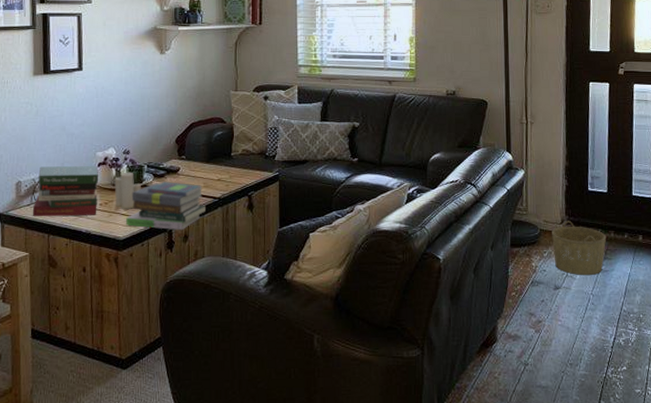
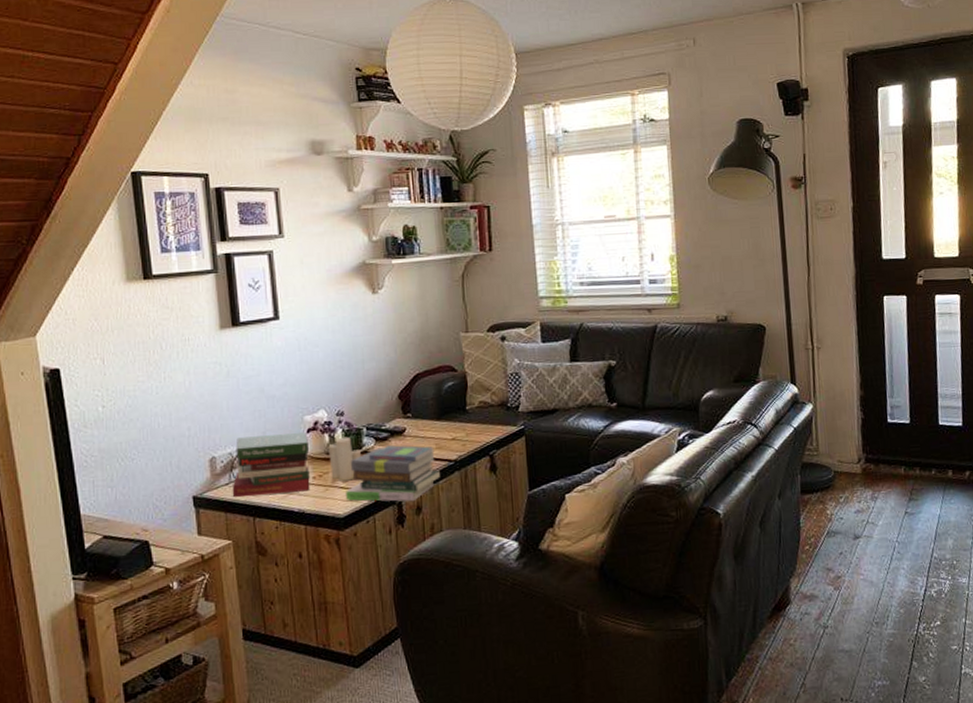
basket: present [552,220,607,276] -> none [848,458,911,521]

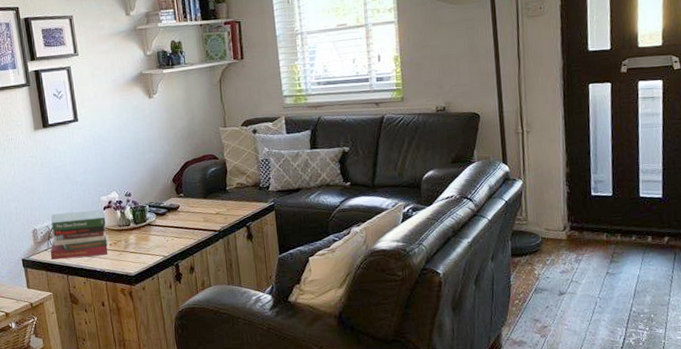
candle: present [328,435,361,481] -> none [120,212,146,247]
books: present [346,445,440,502] -> none [135,219,208,264]

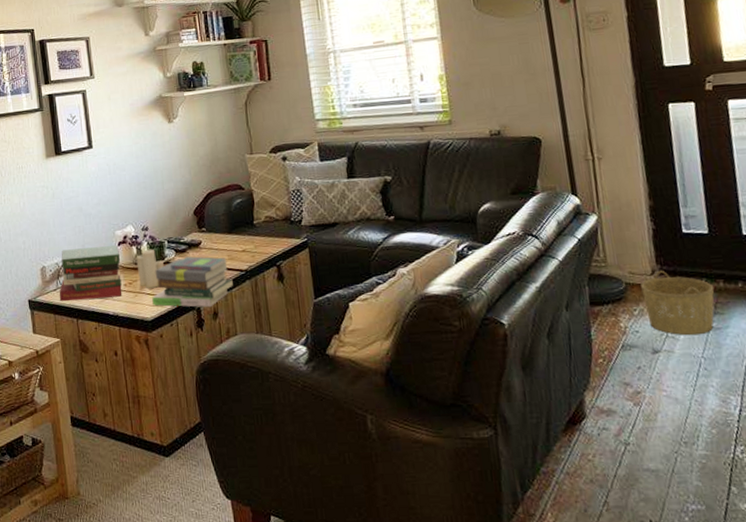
candle: none [120,212,146,247] -> present [136,248,164,288]
books: none [135,219,208,264] -> present [152,256,233,308]
basket: none [554,226,613,280] -> present [641,270,715,336]

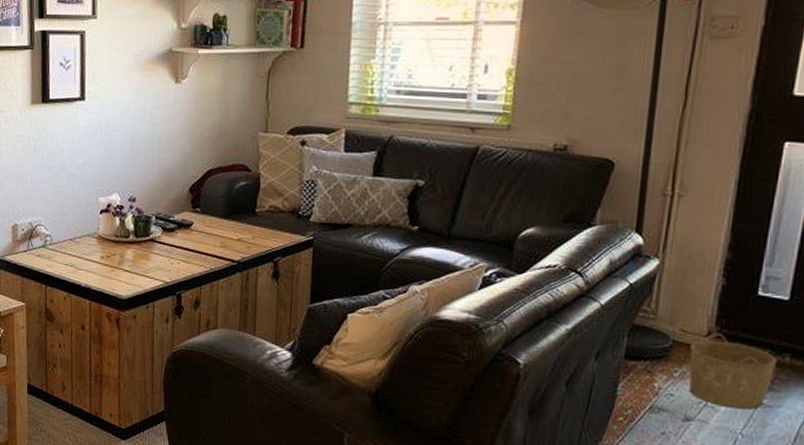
books: present [59,245,122,302] -> none [29,209,100,269]
candle: present [136,248,164,288] -> none [118,221,148,265]
books: present [152,256,233,308] -> none [130,237,222,296]

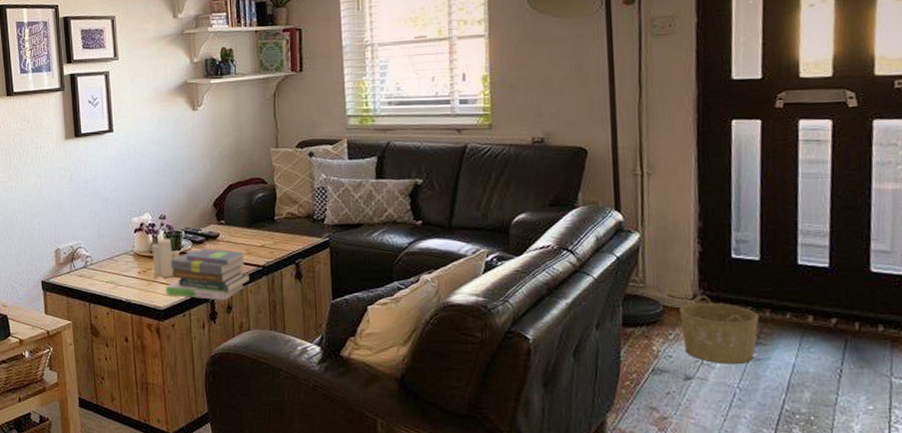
candle: none [118,221,148,265] -> present [152,237,179,277]
books: none [130,237,222,296] -> present [166,248,249,301]

